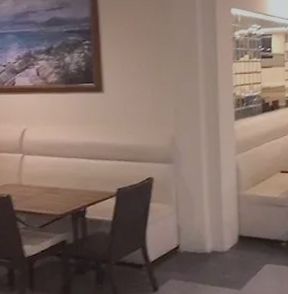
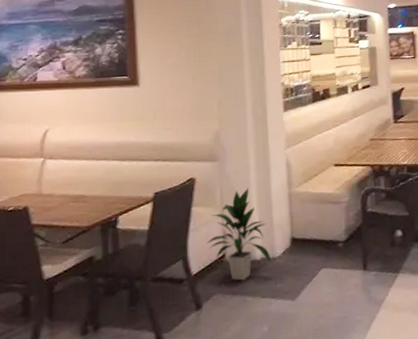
indoor plant: none [163,188,221,270] -> present [206,188,272,281]

